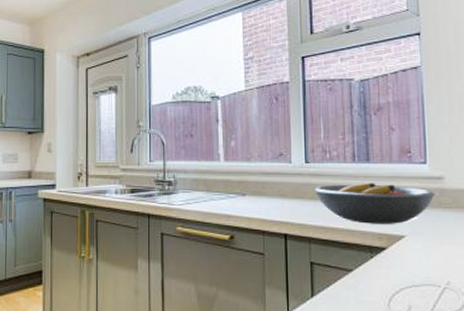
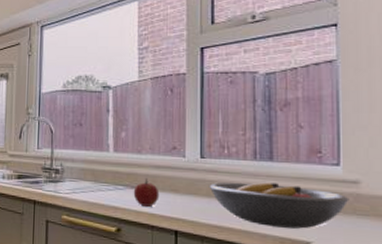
apple: none [244,185,269,213] -> present [133,178,160,207]

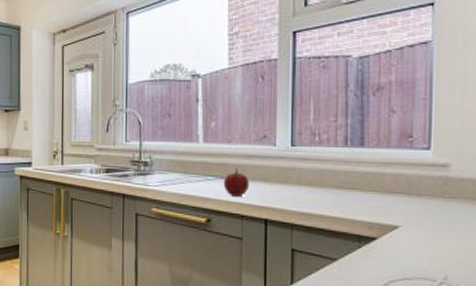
fruit bowl: present [209,182,349,229] -> none [299,169,438,214]

